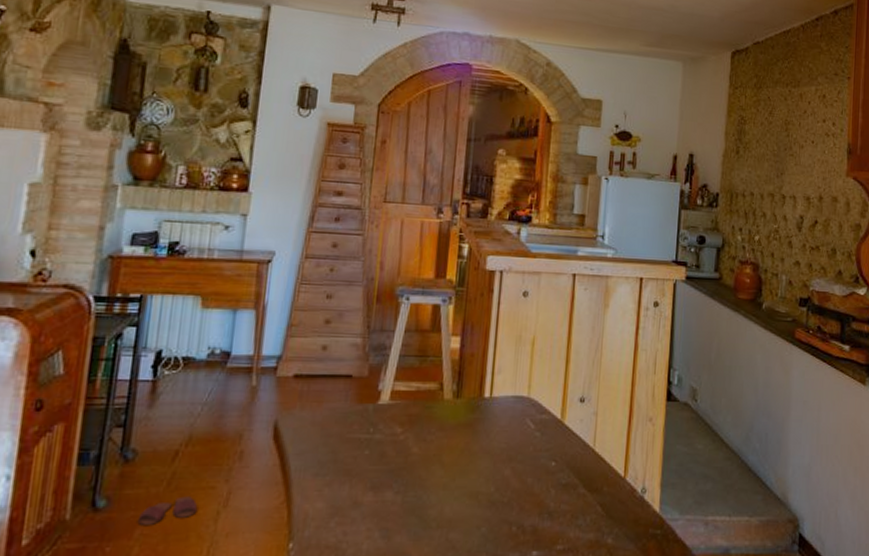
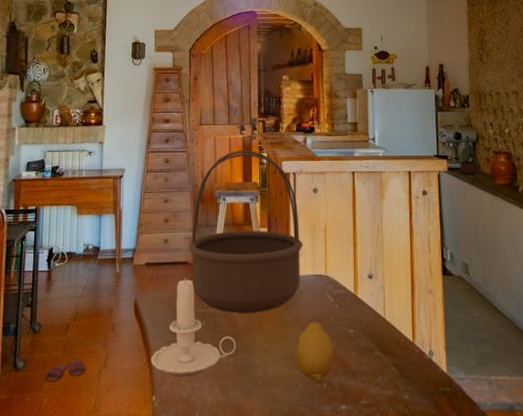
candle: none [290,394,408,519] -> present [150,277,237,377]
basket: none [354,237,504,440] -> present [188,150,303,313]
fruit: none [481,453,530,526] -> present [296,322,335,383]
potted plant: none [698,239,722,287] -> present [458,134,479,175]

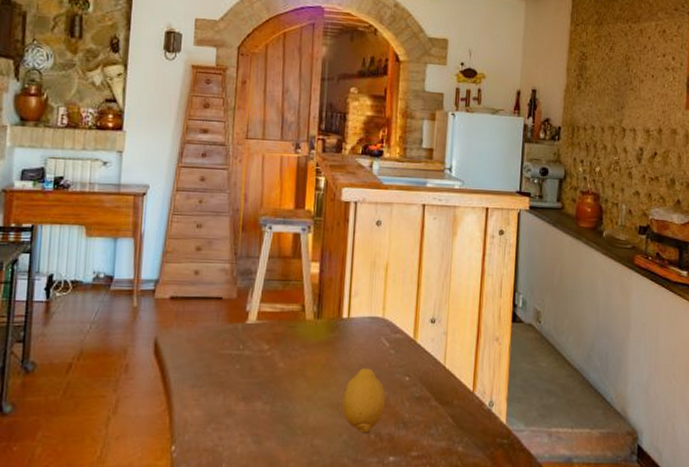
slippers: present [45,359,86,381] -> none [39,403,91,428]
candle: present [150,277,237,377] -> none [171,314,275,425]
basket: present [188,150,303,313] -> none [223,171,360,356]
potted plant: present [458,134,479,175] -> none [541,170,564,216]

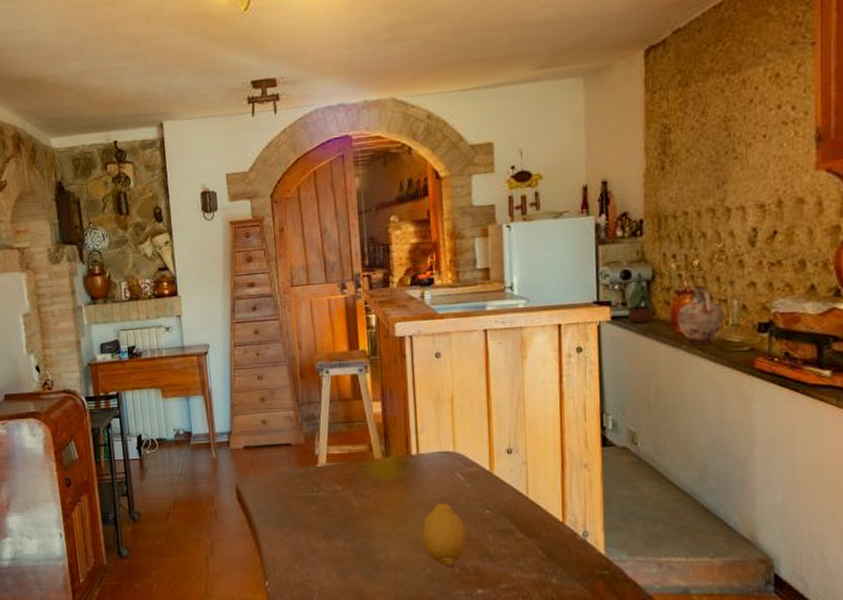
potted plant: none [541,170,564,216] -> present [626,271,654,324]
ceramic jug: none [580,188,616,240] -> present [677,285,725,346]

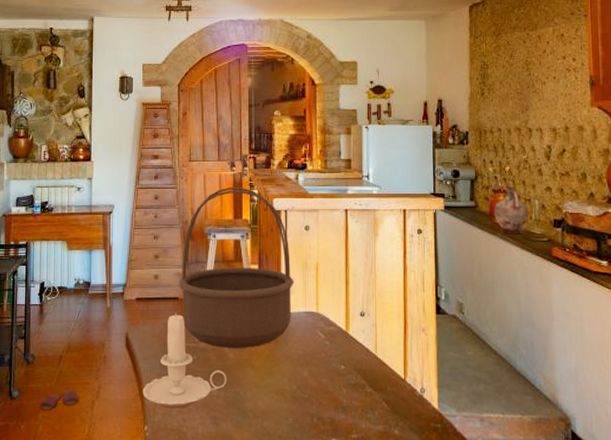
slippers: none [151,546,192,568] -> present [40,389,79,410]
candle: none [259,459,354,563] -> present [142,312,227,409]
basket: none [290,312,425,496] -> present [179,186,294,348]
fruit: present [421,503,468,567] -> none [286,358,325,417]
potted plant: present [626,271,654,324] -> none [455,172,477,214]

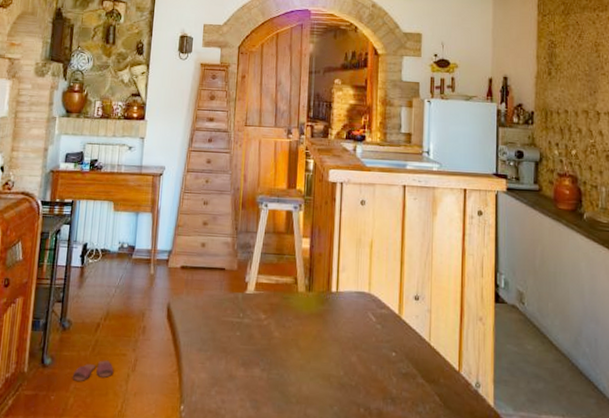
candle: present [142,312,227,409] -> none [180,284,271,389]
basket: present [179,186,294,348] -> none [226,154,347,327]
ceramic jug: present [494,186,529,235] -> none [559,171,596,223]

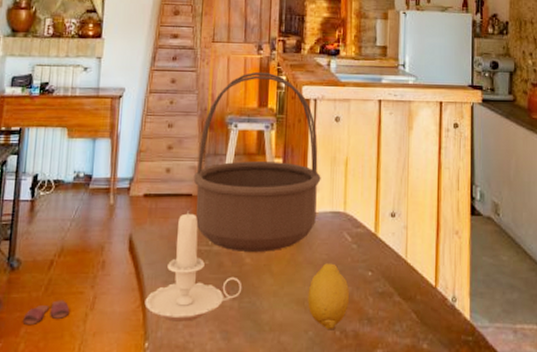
candle: none [180,284,271,389] -> present [144,211,243,322]
basket: none [226,154,347,327] -> present [193,71,321,252]
fruit: none [333,341,374,407] -> present [307,263,350,330]

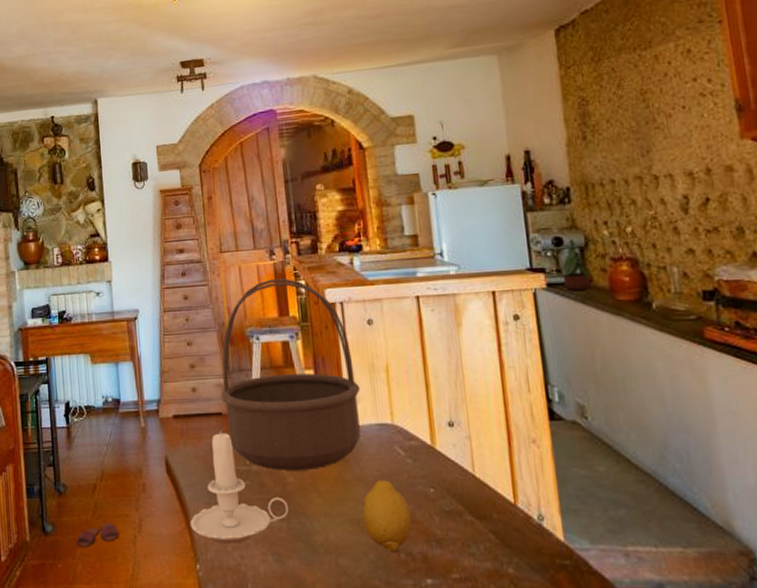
potted plant: none [493,64,515,108] -> present [561,238,591,292]

